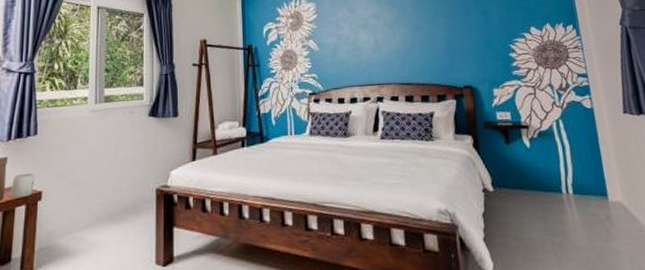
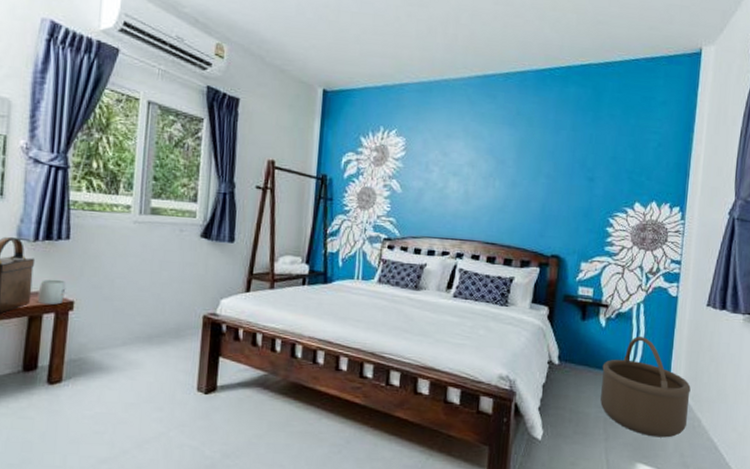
basket: none [536,151,637,255] -> present [600,335,691,438]

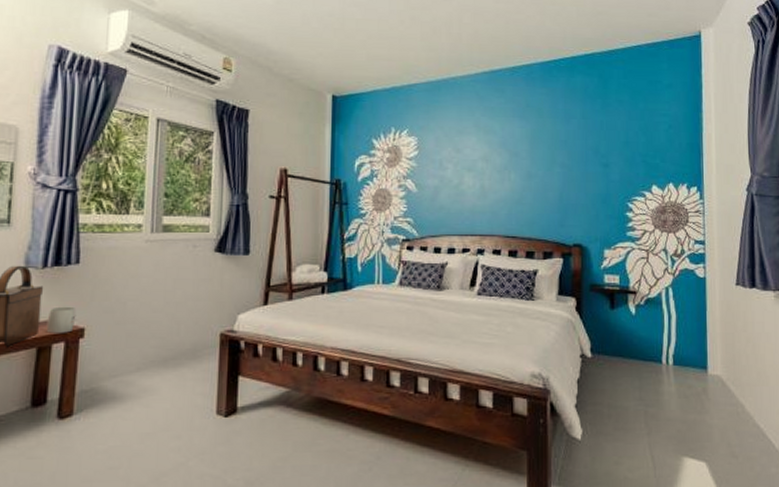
basket: present [600,335,691,438] -> none [637,321,730,428]

